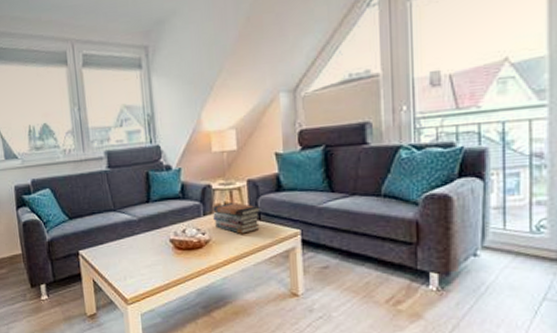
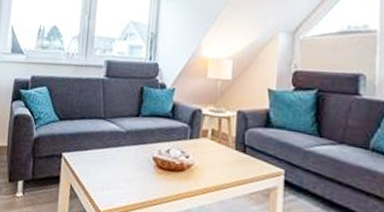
book stack: present [213,203,260,234] -> none [199,130,247,164]

